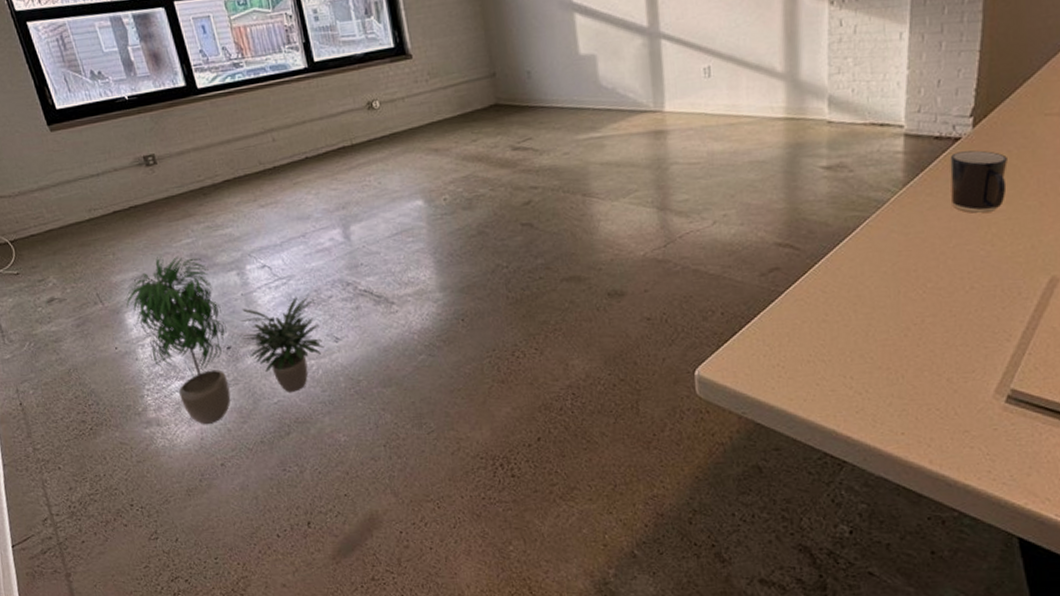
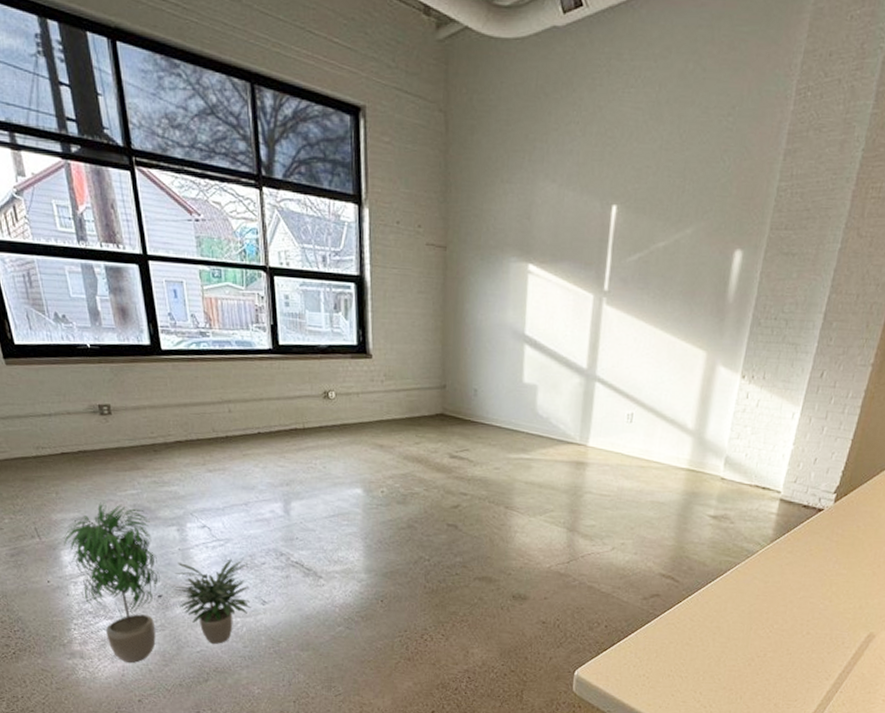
mug: present [950,150,1008,213] -> none [806,521,856,574]

